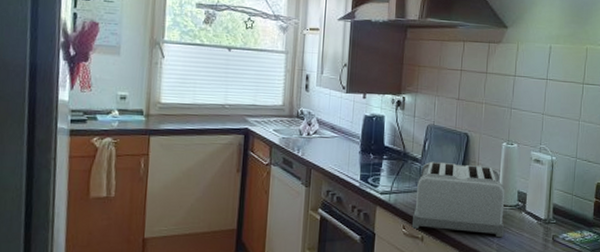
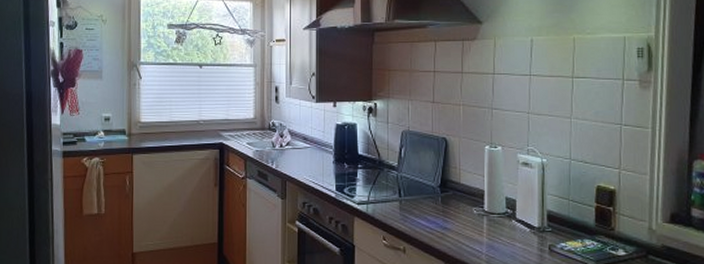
toaster: present [412,161,505,238] -> none [393,168,493,248]

